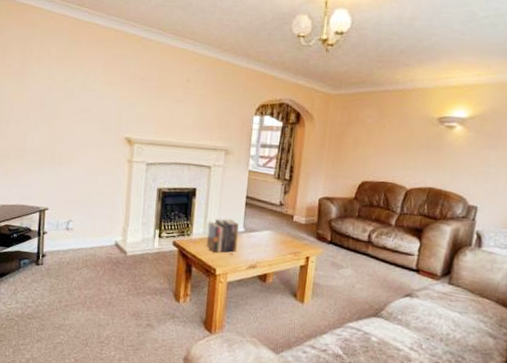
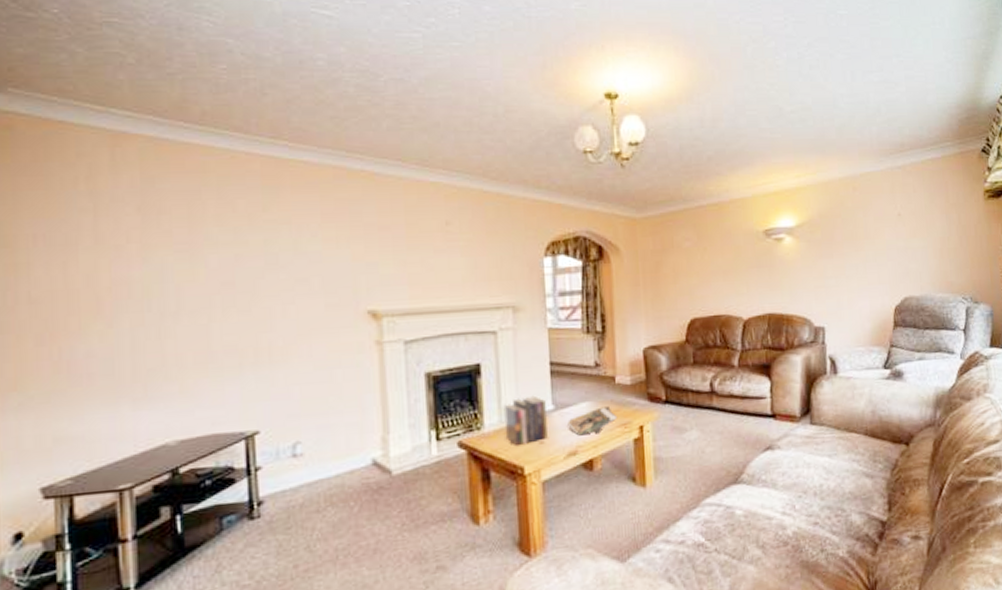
magazine: none [252,236,291,255] -> present [568,406,618,436]

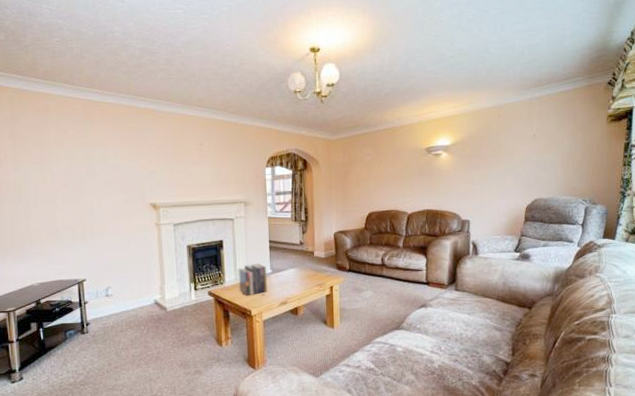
magazine: present [568,406,618,436] -> none [281,272,315,291]

